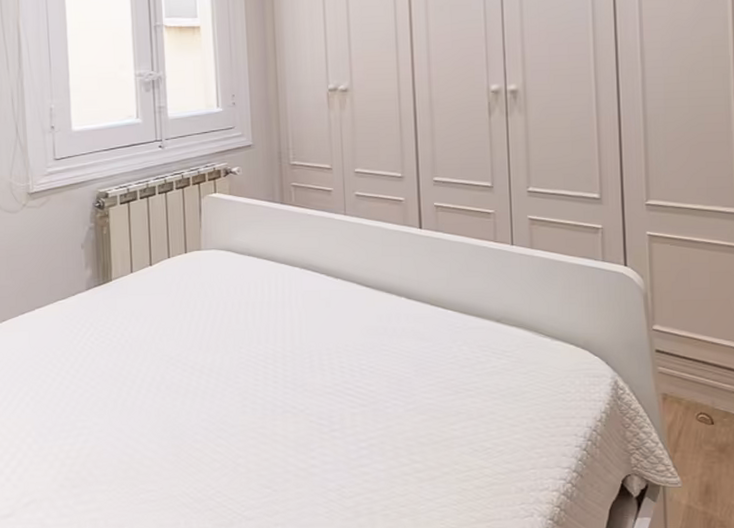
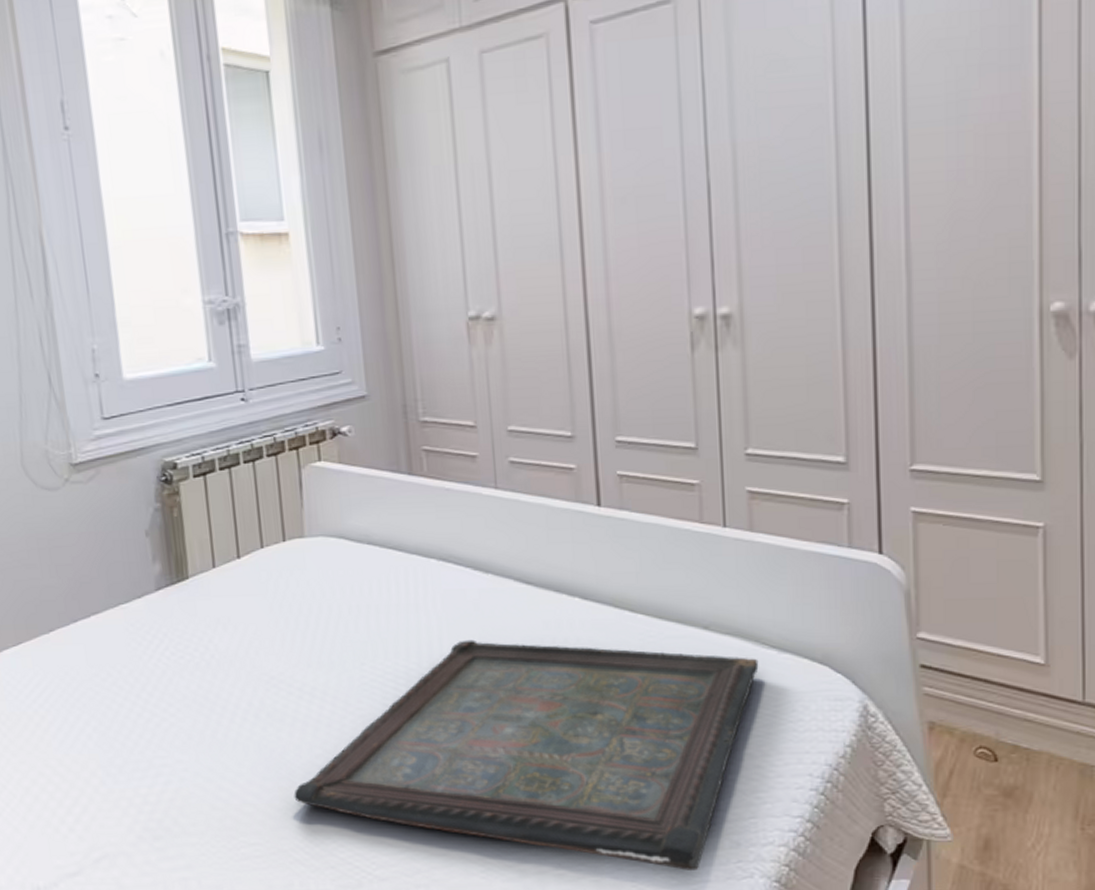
serving tray: none [183,329,537,511] -> present [294,639,759,870]

